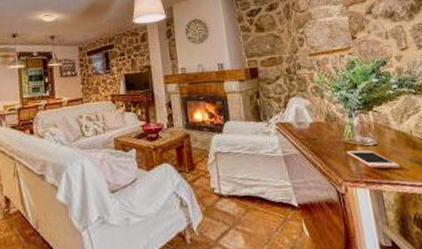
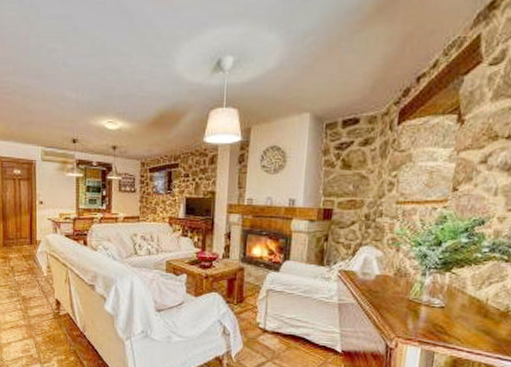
cell phone: present [347,150,400,169] -> none [408,309,462,333]

